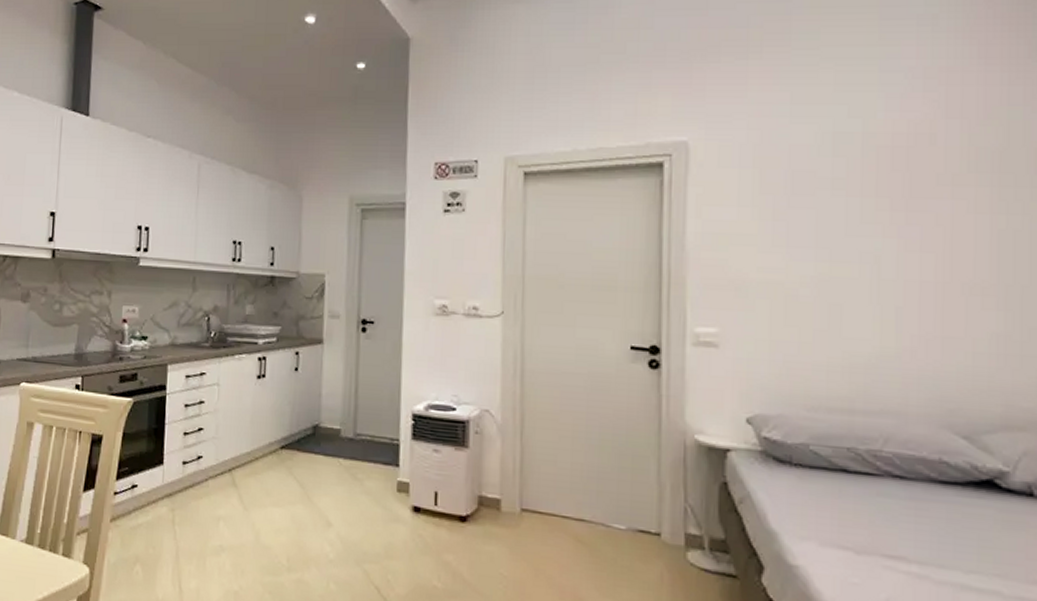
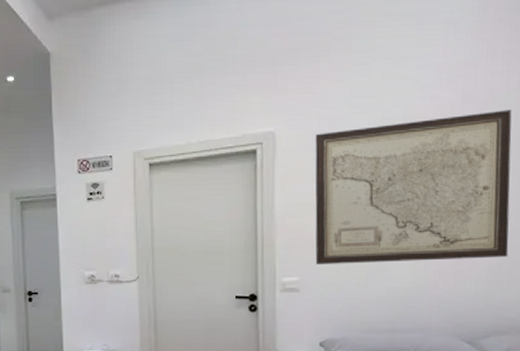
wall art: none [741,128,1020,323] -> present [315,109,512,264]

